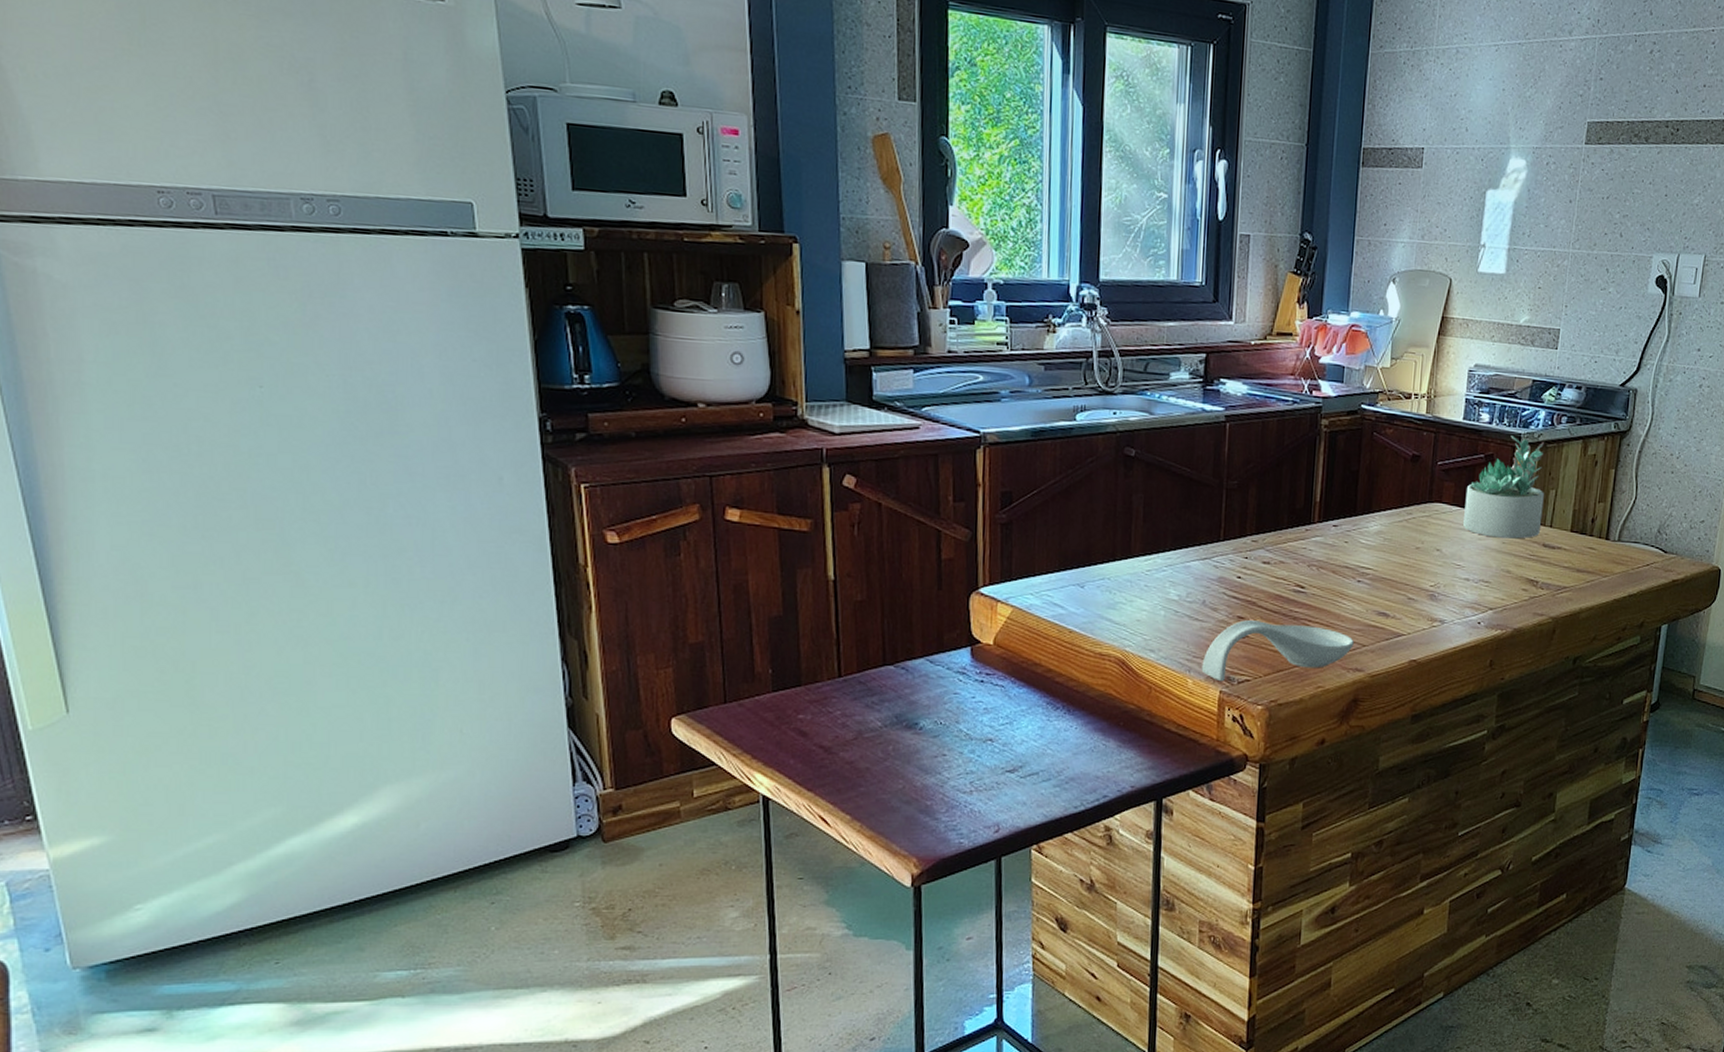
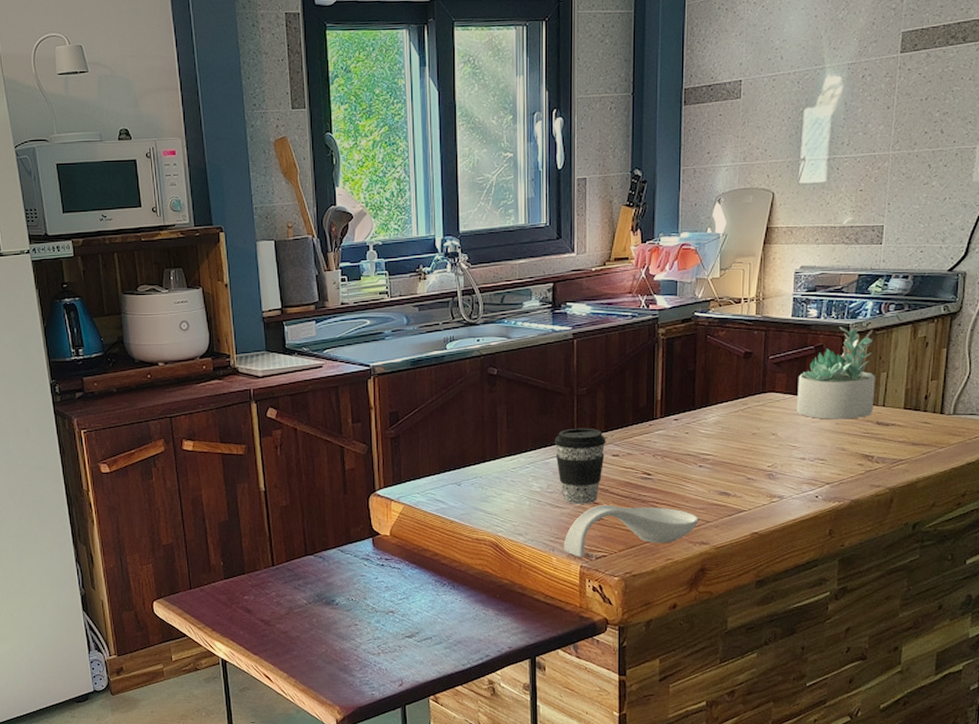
coffee cup: none [1197,527,1257,618] -> present [554,428,606,504]

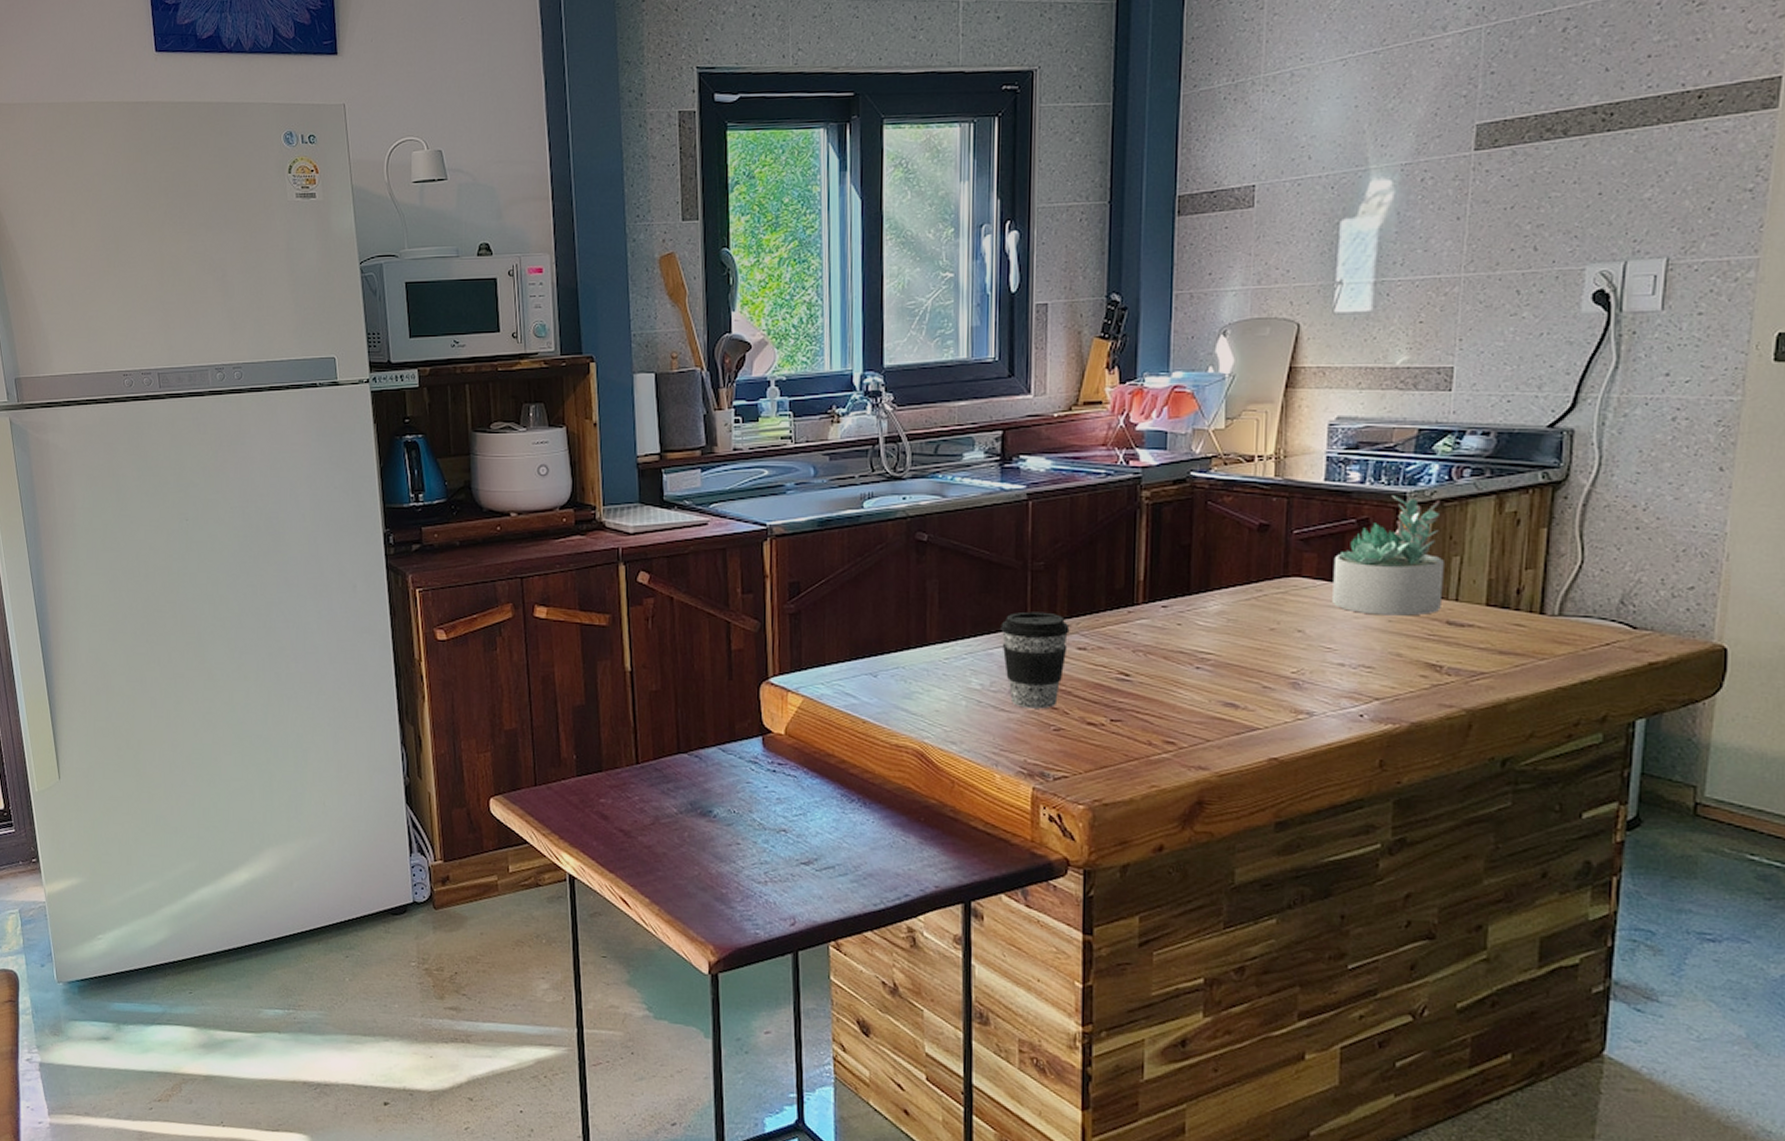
spoon rest: present [563,505,699,558] -> none [1010,711,1195,778]

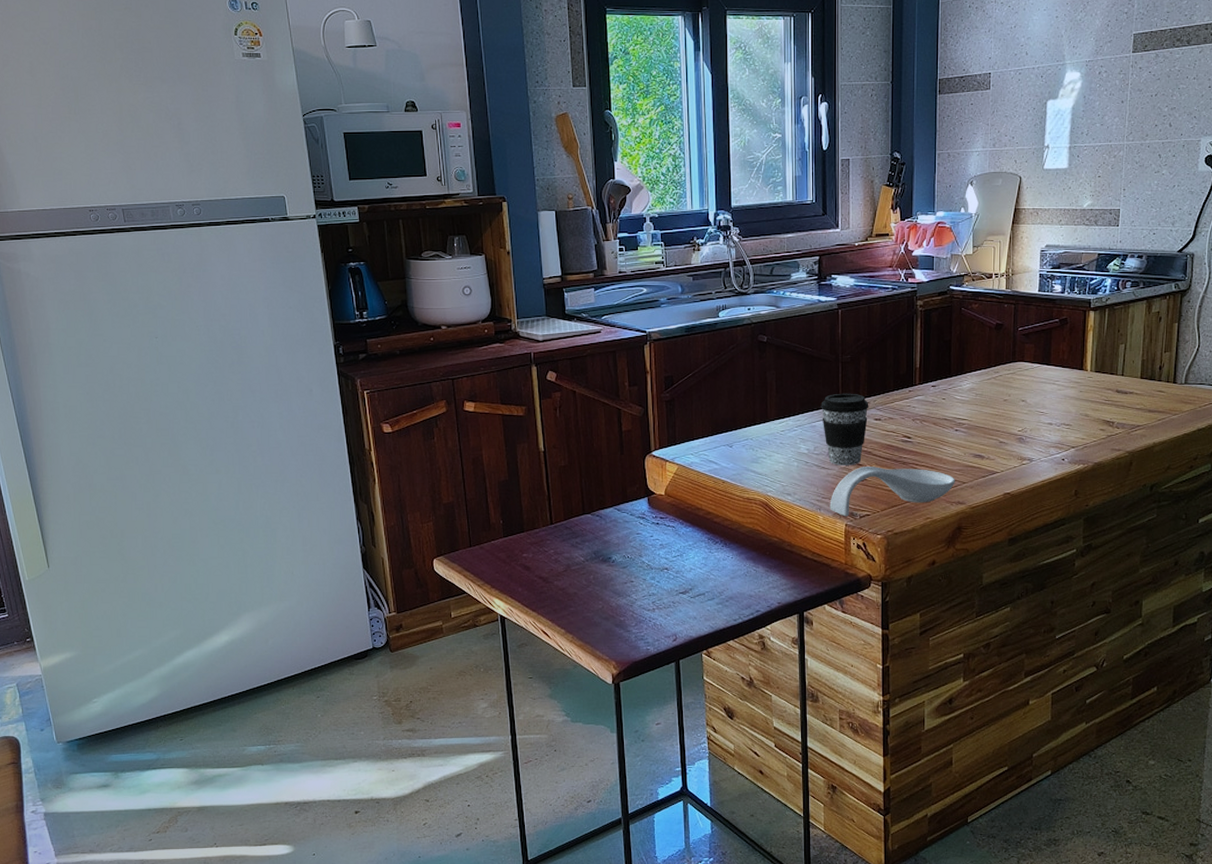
spoon rest: none [1010,711,1195,778] -> present [829,466,955,517]
succulent plant: present [1332,495,1444,616] -> none [1044,301,1114,387]

